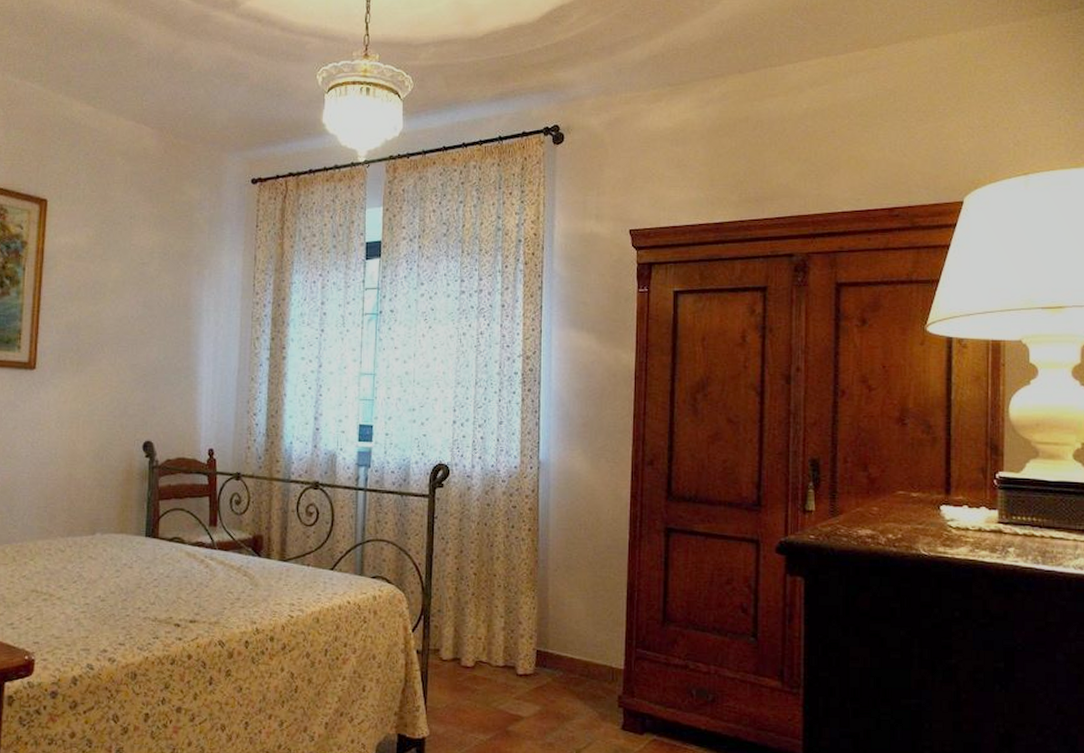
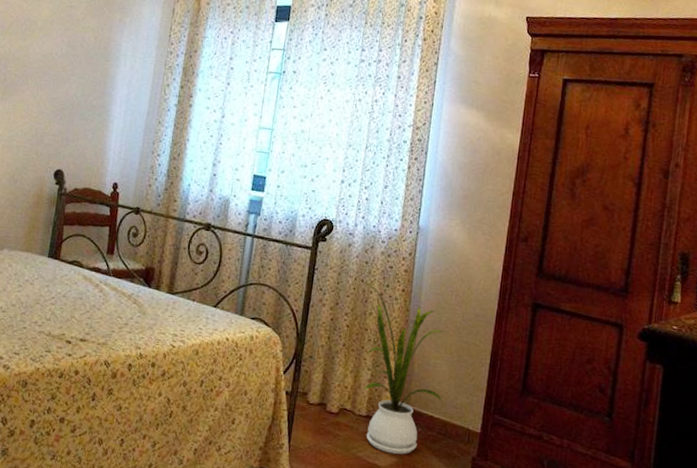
house plant: none [485,524,582,703] -> present [362,280,445,455]

